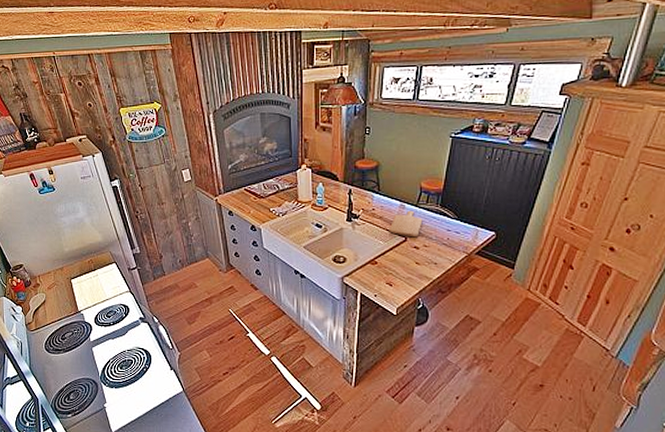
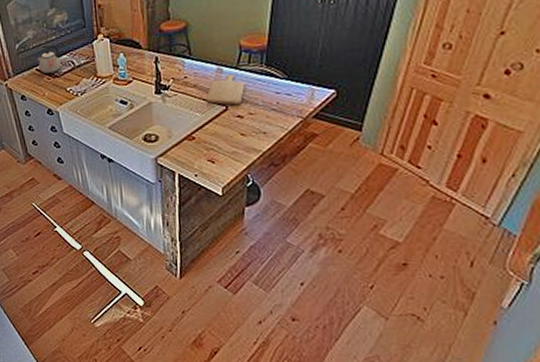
kettle: none [247,169,267,193] -> present [37,45,61,73]

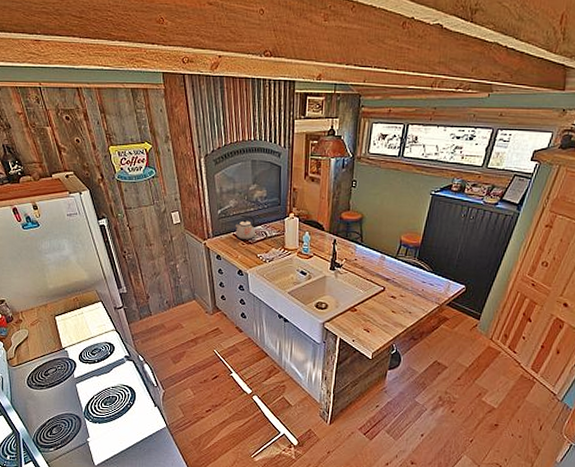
chopping board: present [205,73,246,105] -> none [369,261,401,287]

